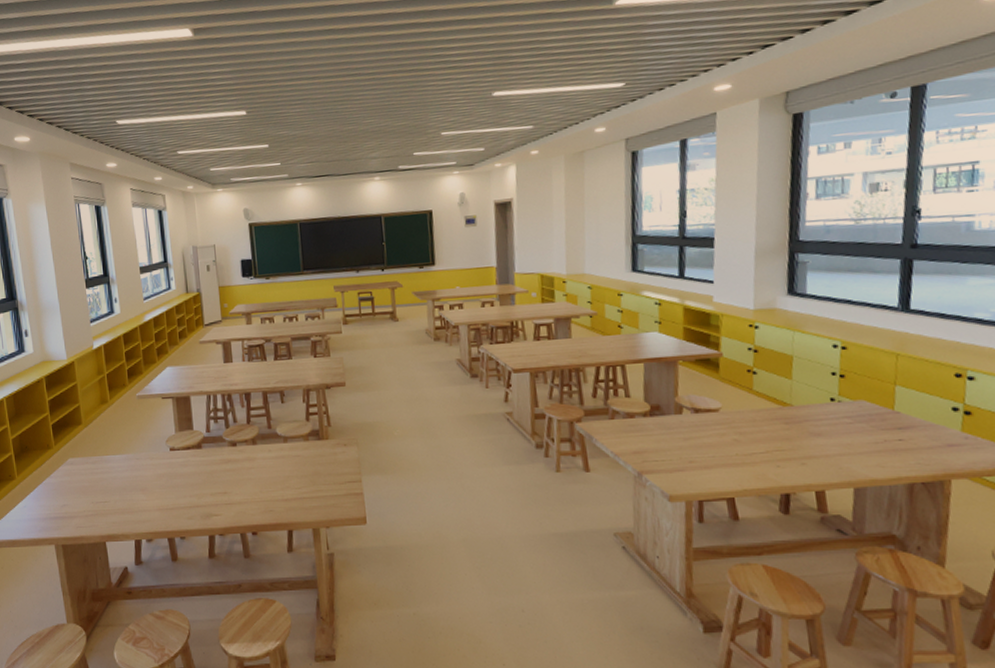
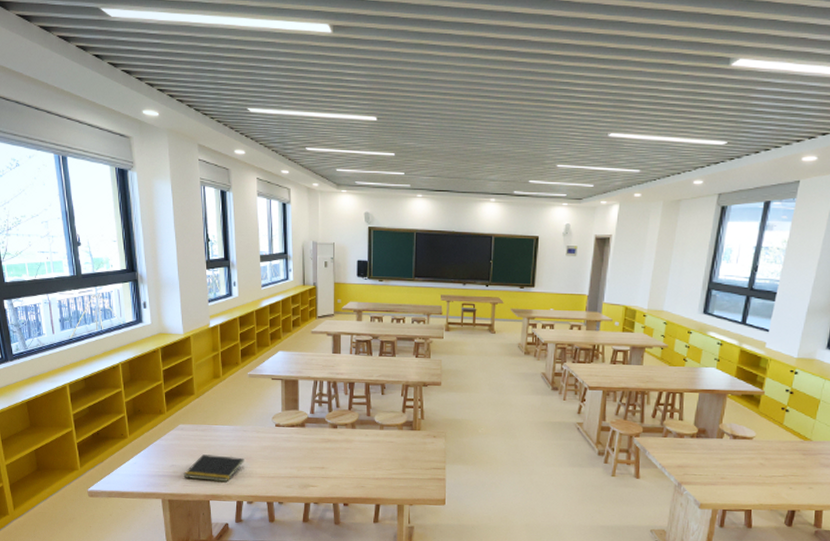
notepad: none [76,489,140,520] -> present [183,454,244,483]

